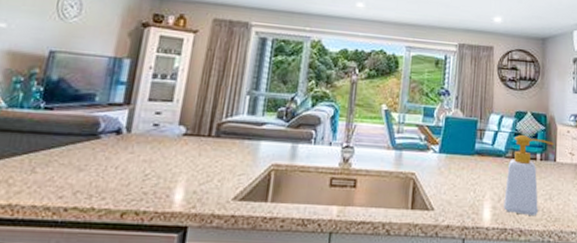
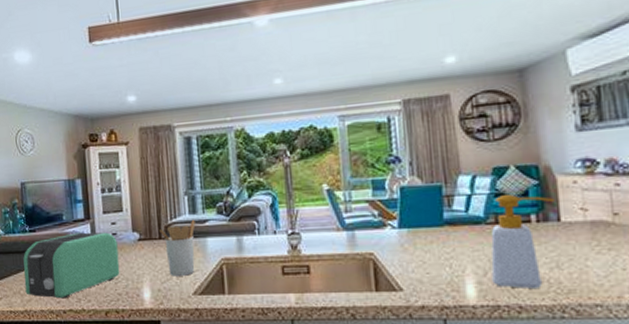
toaster: none [16,117,158,194] -> present [23,232,120,299]
utensil holder: none [210,120,252,179] -> present [159,219,196,276]

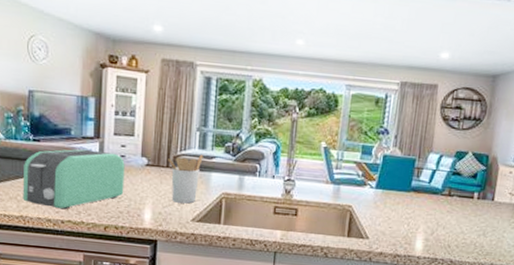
soap bottle: present [491,195,555,288] -> none [436,174,494,249]

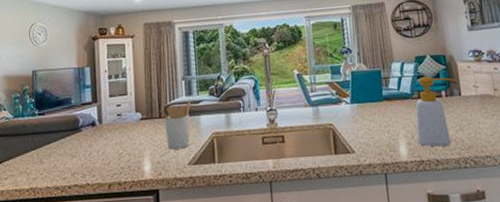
toaster: present [22,149,125,210] -> none [31,113,123,175]
soap bottle: none [436,174,494,249] -> present [416,76,457,147]

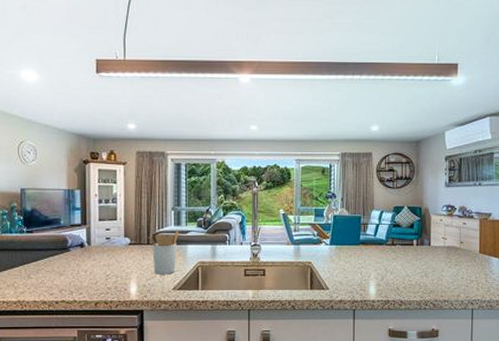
soap bottle: present [416,76,457,147] -> none [386,226,428,289]

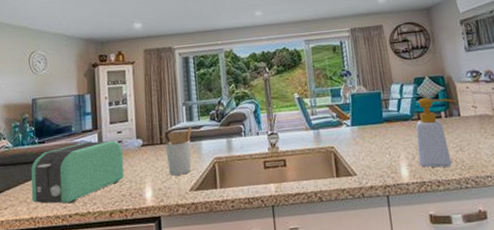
toaster: none [18,235,111,291] -> present [31,140,125,204]
soap bottle: none [386,226,428,289] -> present [416,98,456,168]

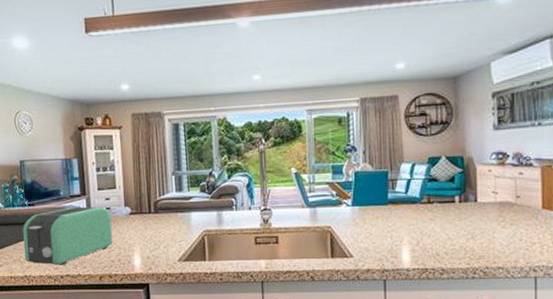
utensil holder: present [161,125,192,176] -> none [149,196,181,245]
soap bottle: present [416,98,456,168] -> none [423,180,474,255]

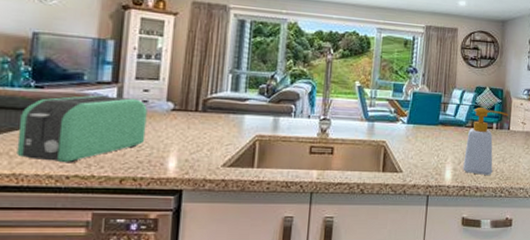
soap bottle: none [423,180,474,255] -> present [463,107,509,175]

